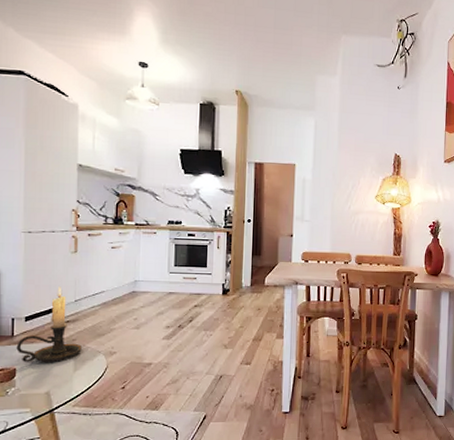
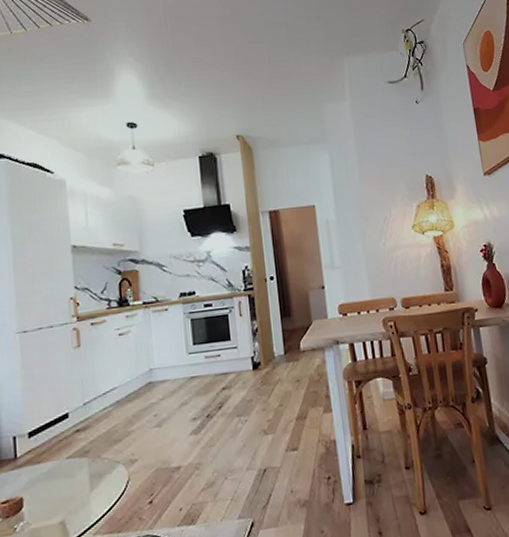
candle holder: present [16,286,82,363] -> none [21,389,97,488]

